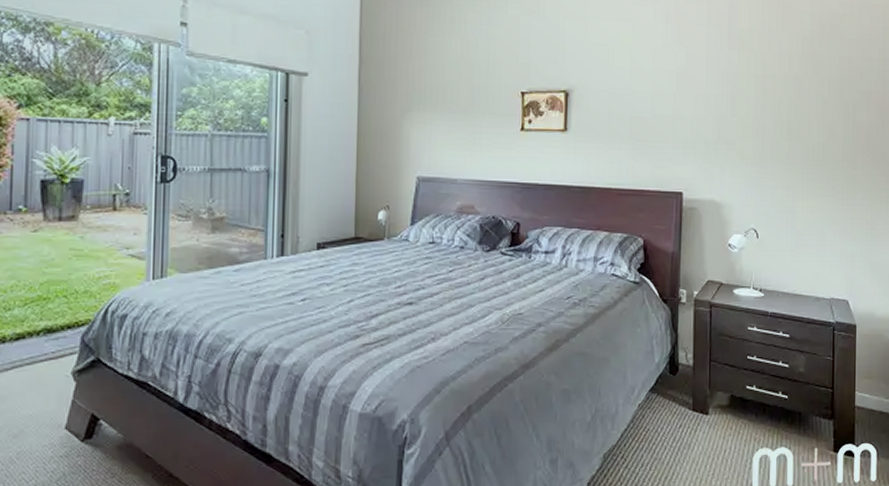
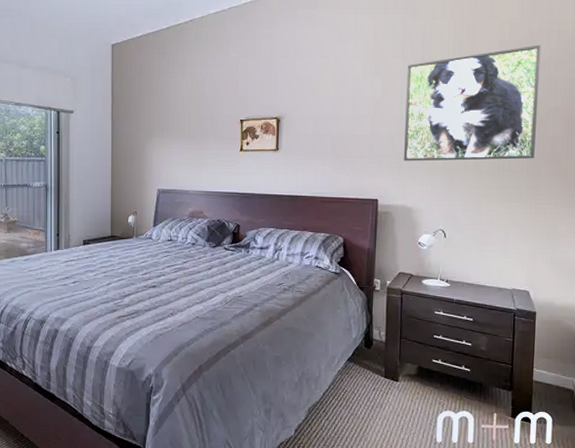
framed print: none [711,19,853,148] -> present [404,44,541,161]

